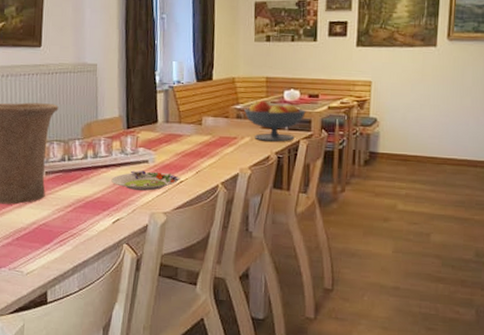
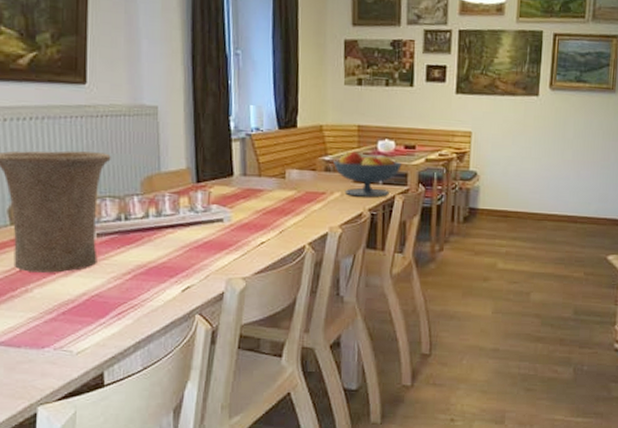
salad plate: present [111,170,181,191] -> none [179,231,261,254]

